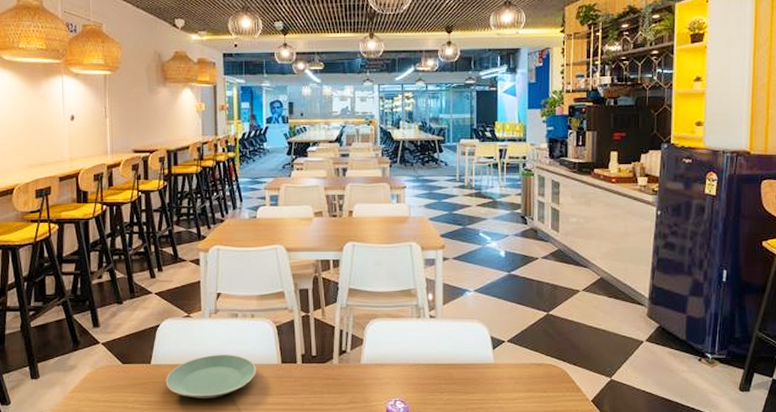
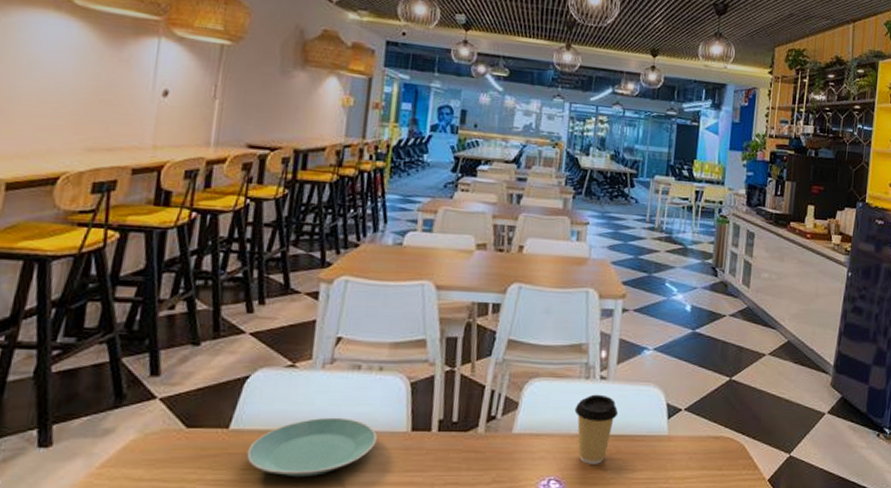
coffee cup: none [410,330,449,388] -> present [574,394,619,464]

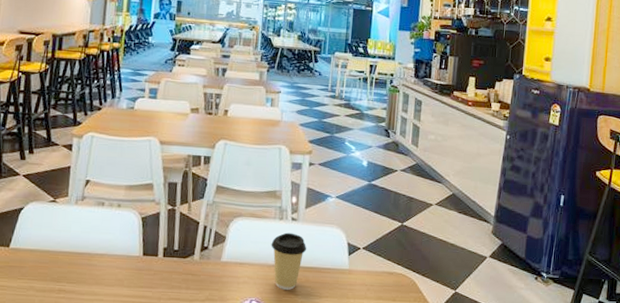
plate: present [246,417,377,478] -> none [22,242,117,288]

